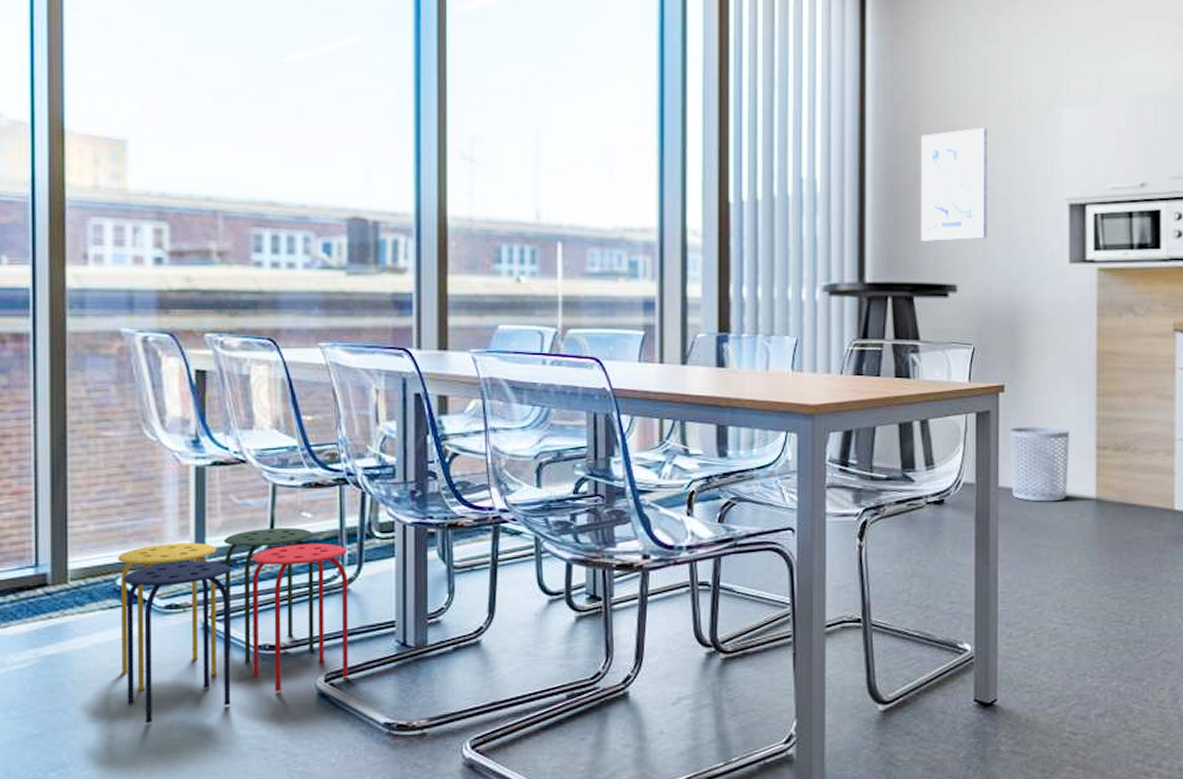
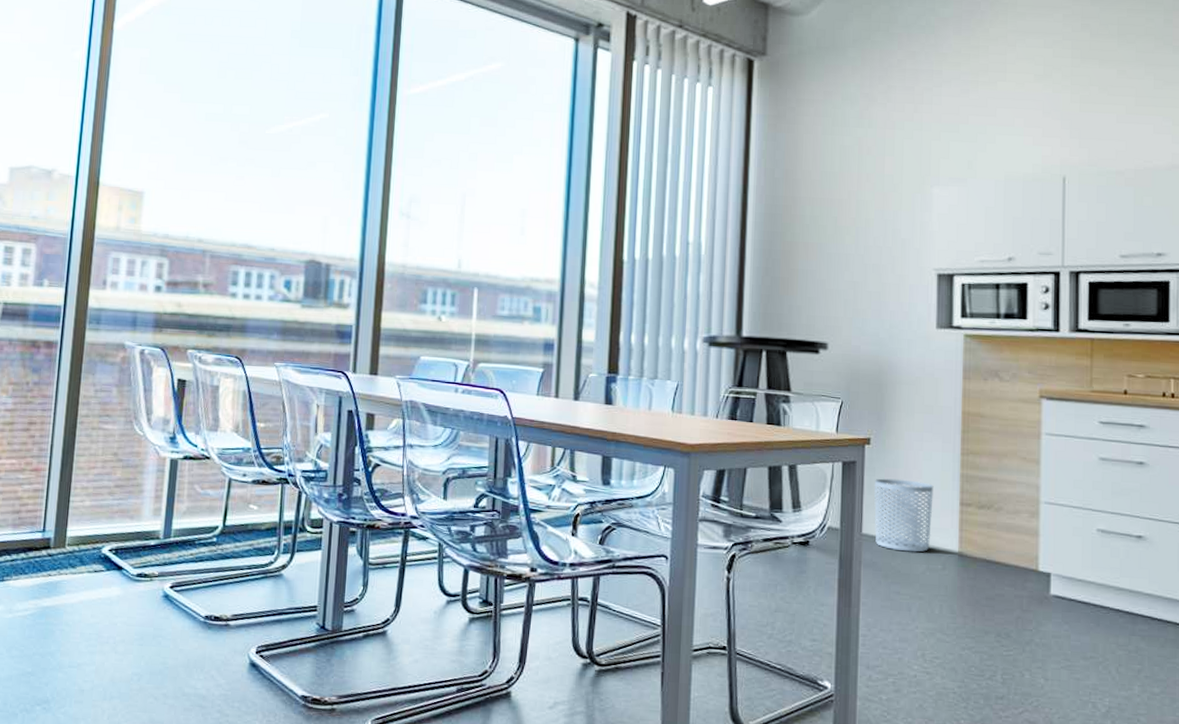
stool: present [117,528,348,724] -> none [98,516,283,674]
wall art: present [921,127,988,241] -> none [795,202,861,303]

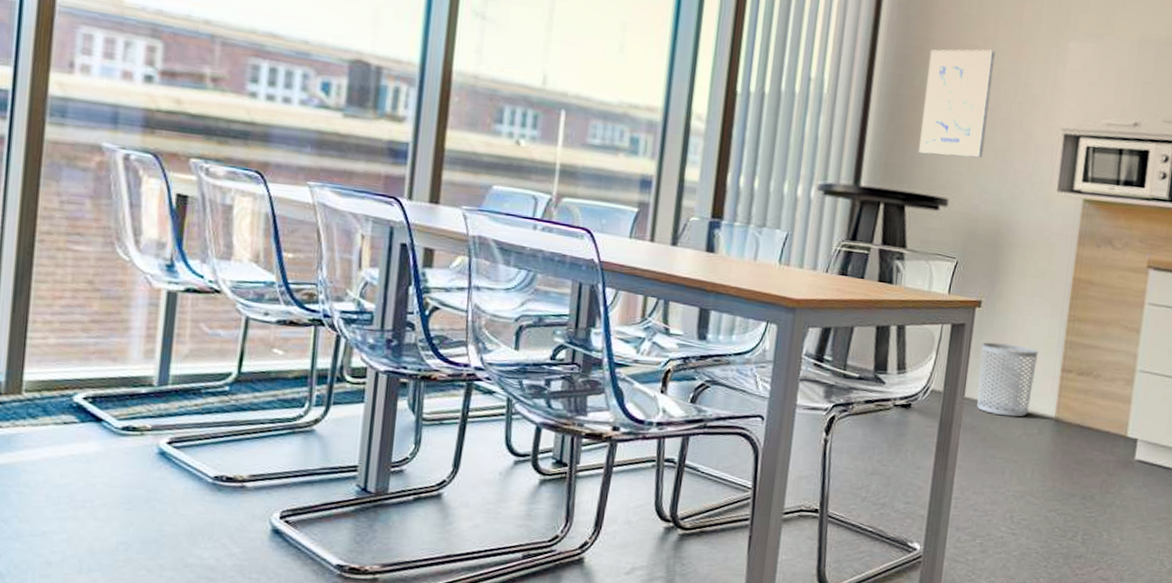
wall art: none [795,202,861,303] -> present [919,49,995,158]

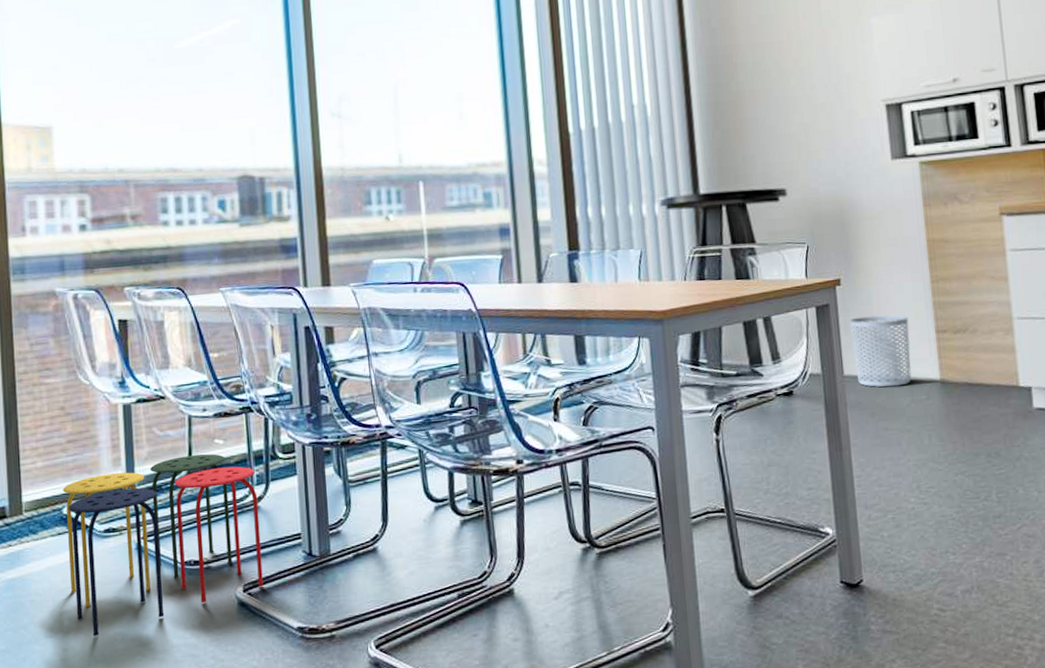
stool: none [69,360,315,543] -> present [62,454,263,637]
wall art: present [919,49,995,158] -> none [740,42,810,152]

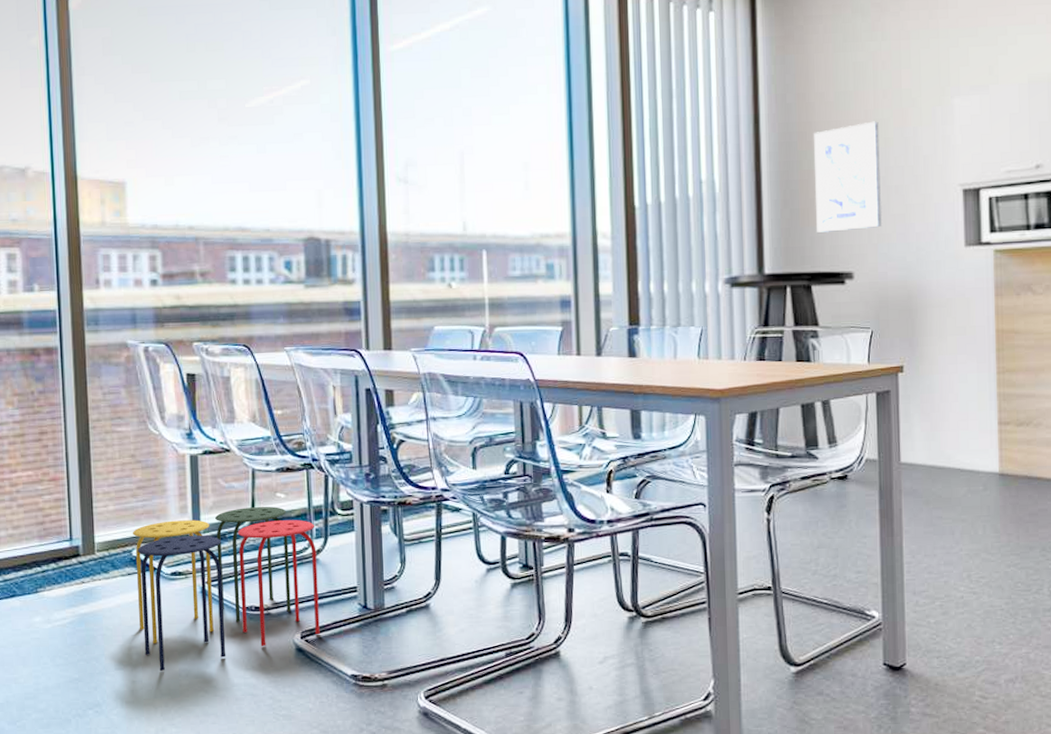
wall art: none [740,42,810,152] -> present [814,121,882,233]
waste bin: present [850,315,912,388] -> none [911,404,971,476]

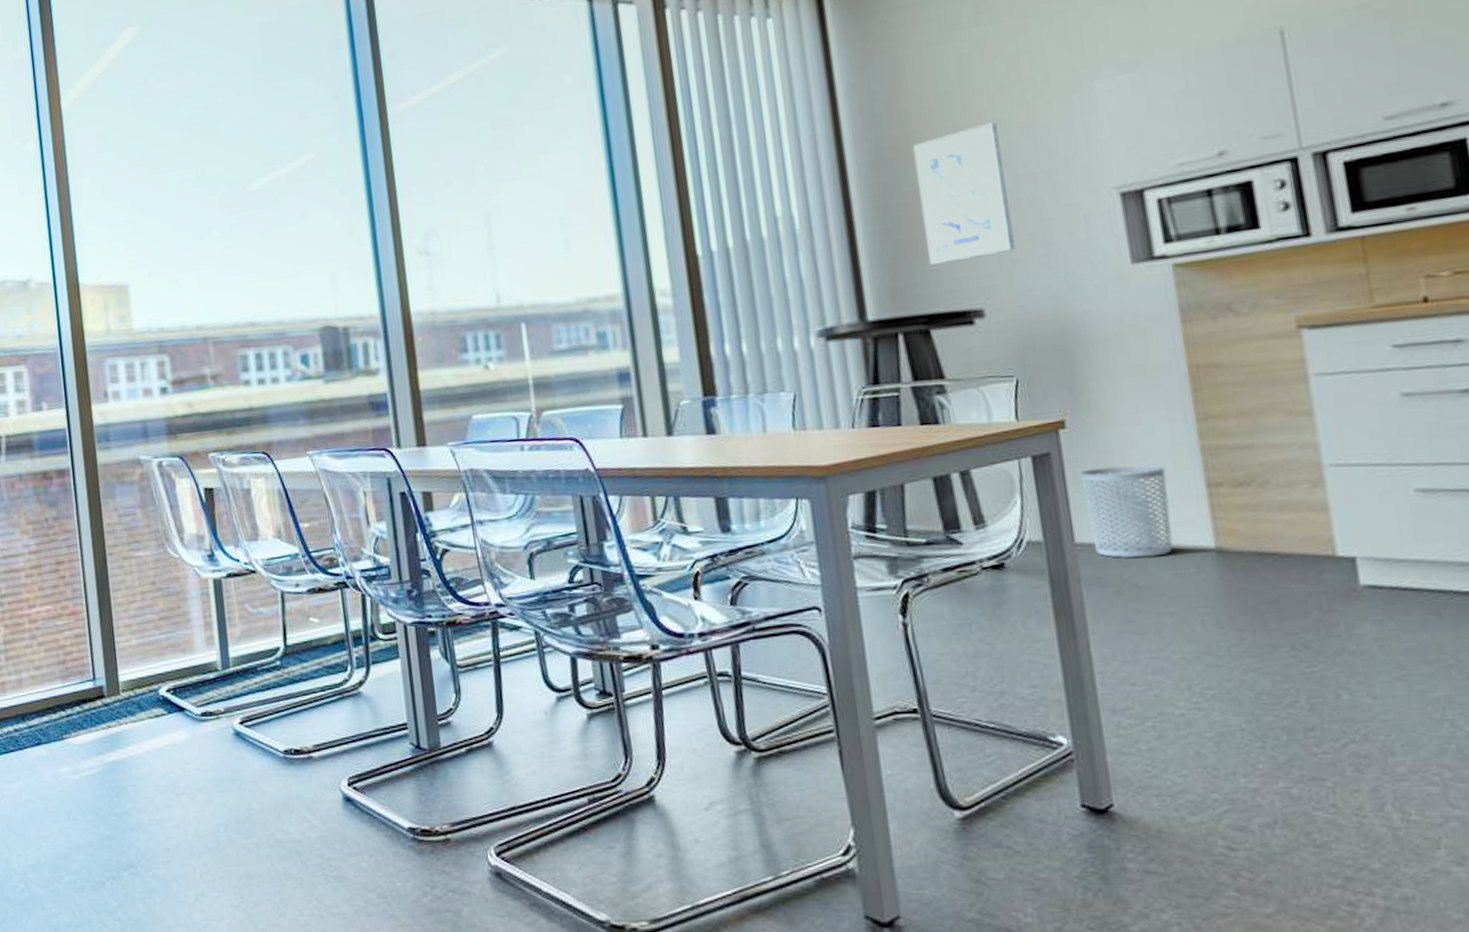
stool: present [132,507,320,672] -> none [157,633,369,827]
waste bin: none [911,404,971,476] -> present [1081,465,1173,559]

